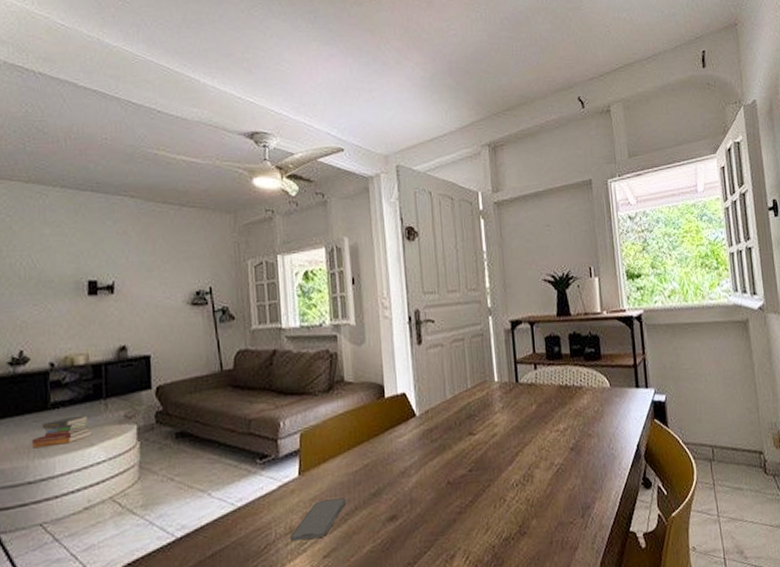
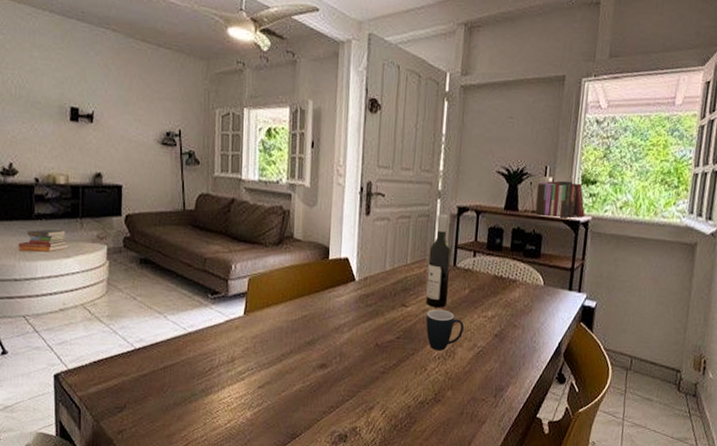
smartphone: present [290,497,347,541] -> none [232,339,284,370]
bottle: none [488,330,516,431] -> present [425,214,451,308]
mug: none [497,430,538,477] -> present [426,309,464,351]
books: none [585,278,636,317] -> present [535,180,585,218]

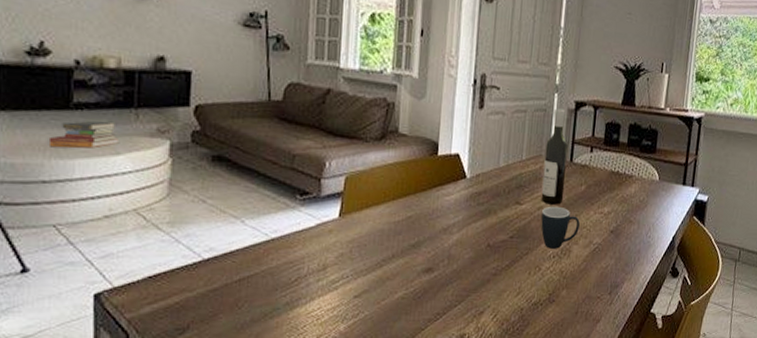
books: present [535,180,585,218] -> none [652,77,699,114]

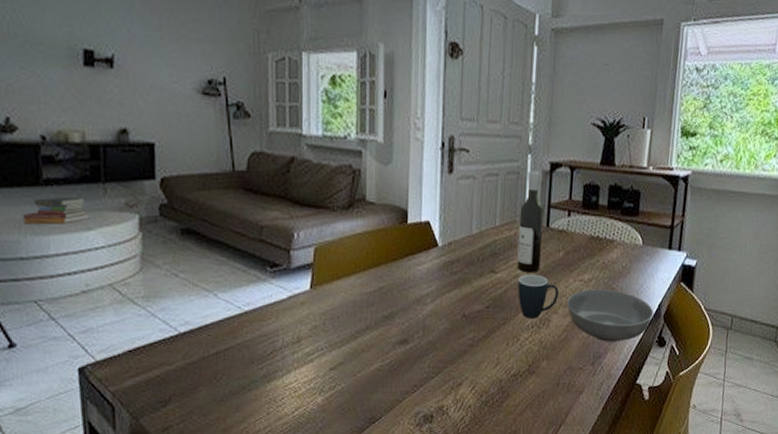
bowl: none [586,221,668,272] -> present [566,289,654,342]

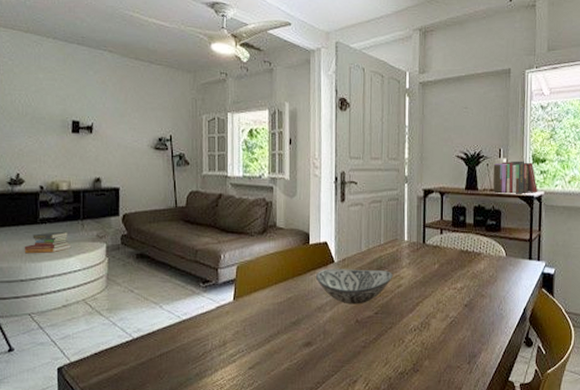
decorative bowl: none [414,253,510,297] -> present [315,269,393,305]
bottle: present [516,170,544,273] -> none [399,197,420,283]
mug: present [518,274,559,319] -> none [401,284,436,323]
bowl: present [566,289,654,342] -> none [443,296,520,343]
books: none [633,132,685,173] -> present [493,160,538,194]

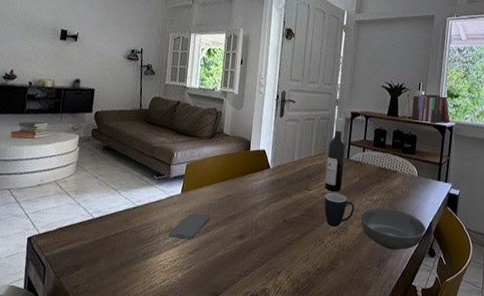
smartphone: none [224,322,271,352] -> present [169,213,211,239]
decorative bowl: present [315,269,393,305] -> none [252,173,320,206]
bottle: none [399,197,420,283] -> present [324,117,346,192]
mug: none [401,284,436,323] -> present [324,192,354,227]
bowl: none [443,296,520,343] -> present [359,207,426,250]

